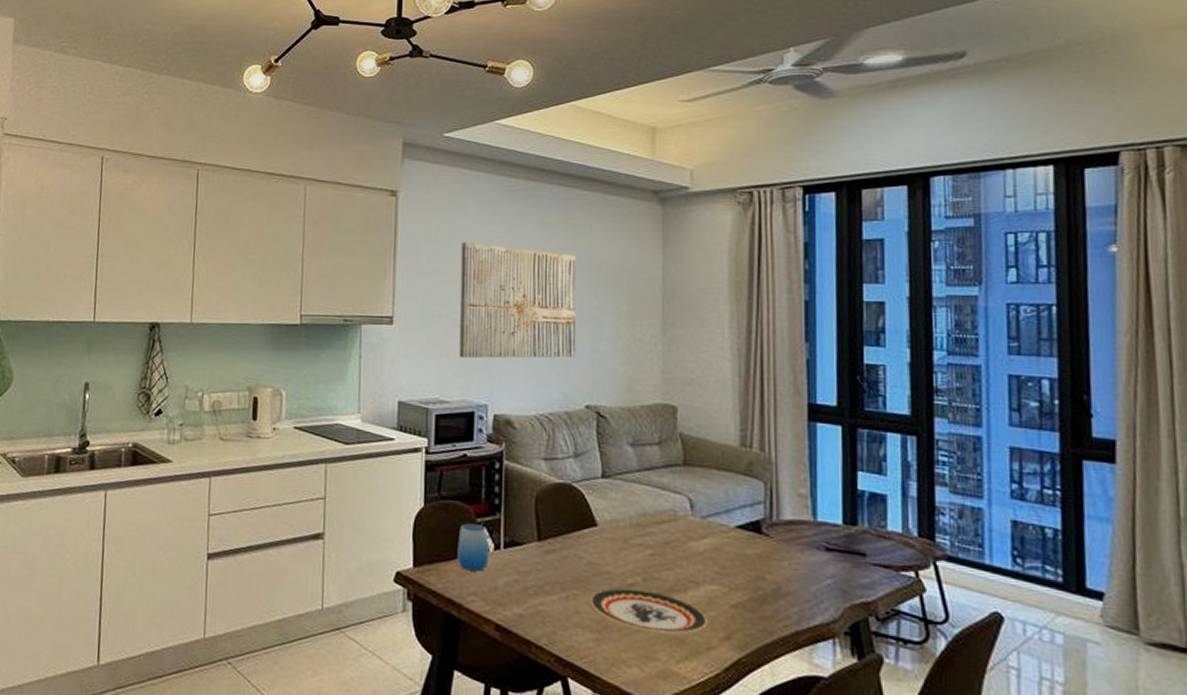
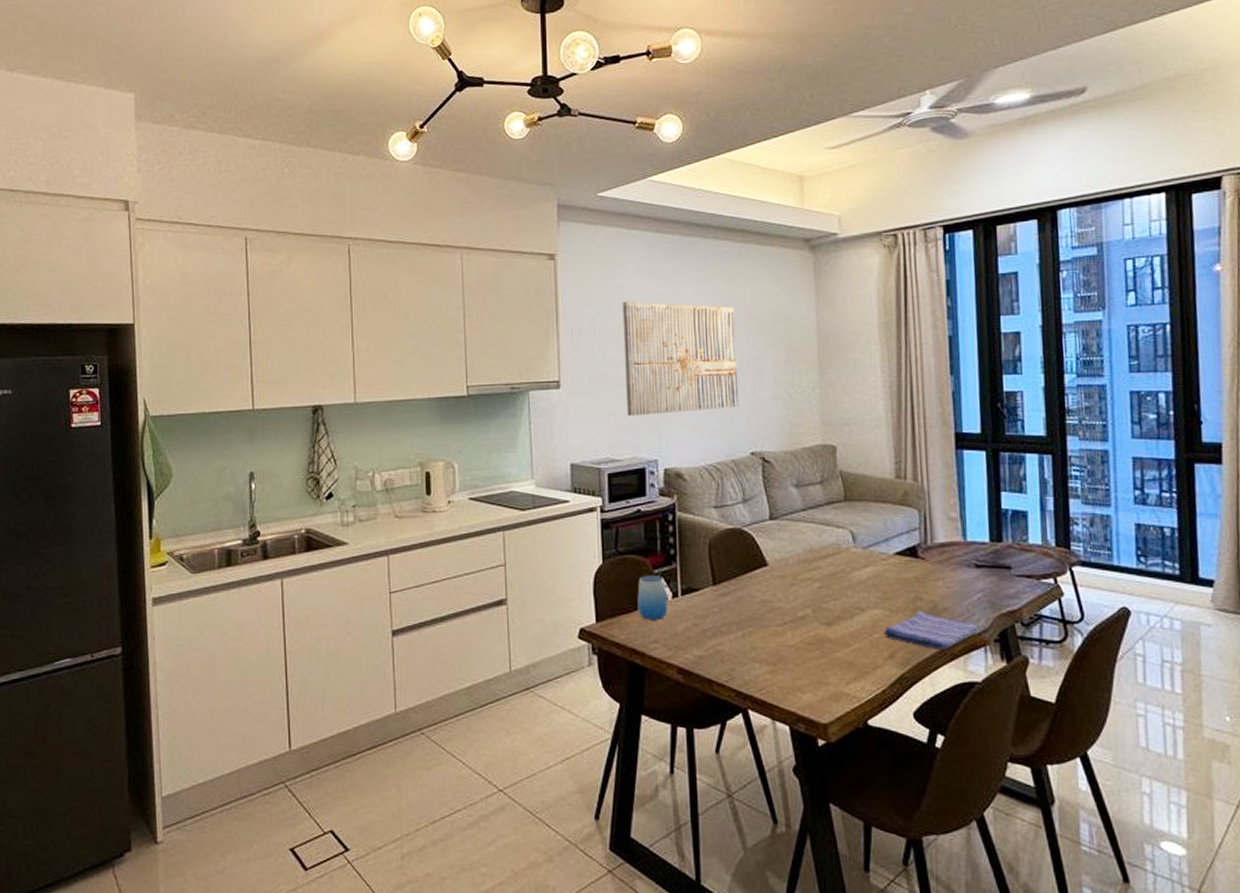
plate: present [590,588,707,635] -> none [765,621,873,659]
dish towel: none [719,592,829,637] -> present [883,611,981,650]

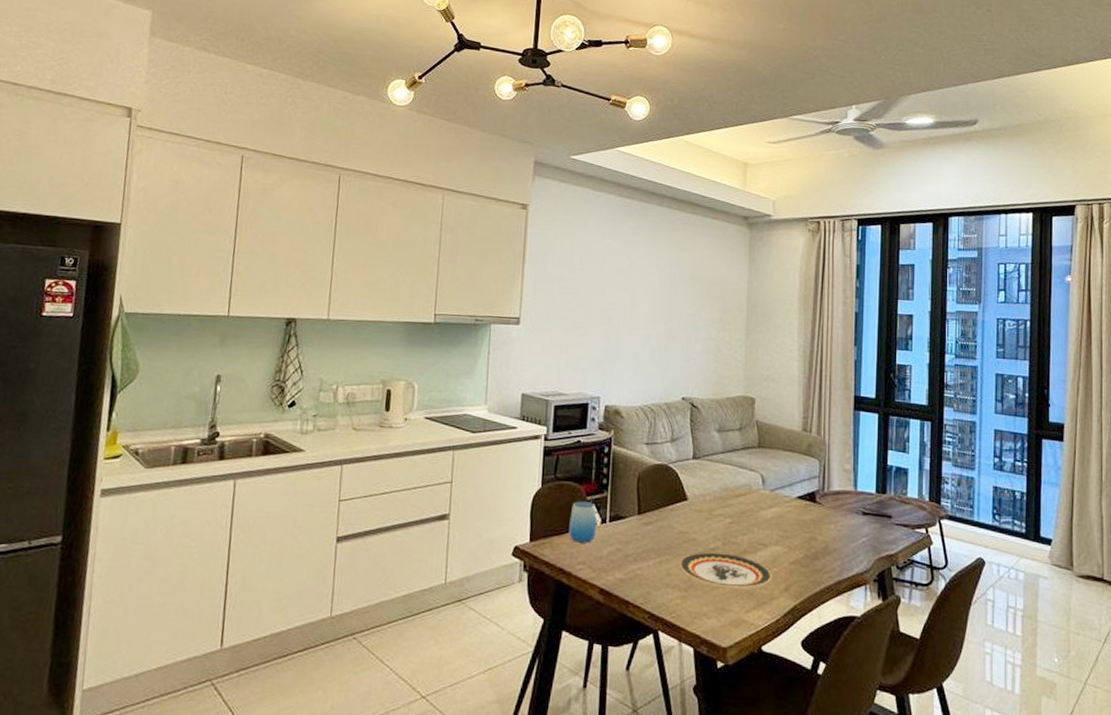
wall art: present [622,301,739,417] -> none [577,253,679,357]
plate: none [765,621,873,659] -> present [679,552,772,589]
dish towel: present [883,611,981,650] -> none [781,550,863,586]

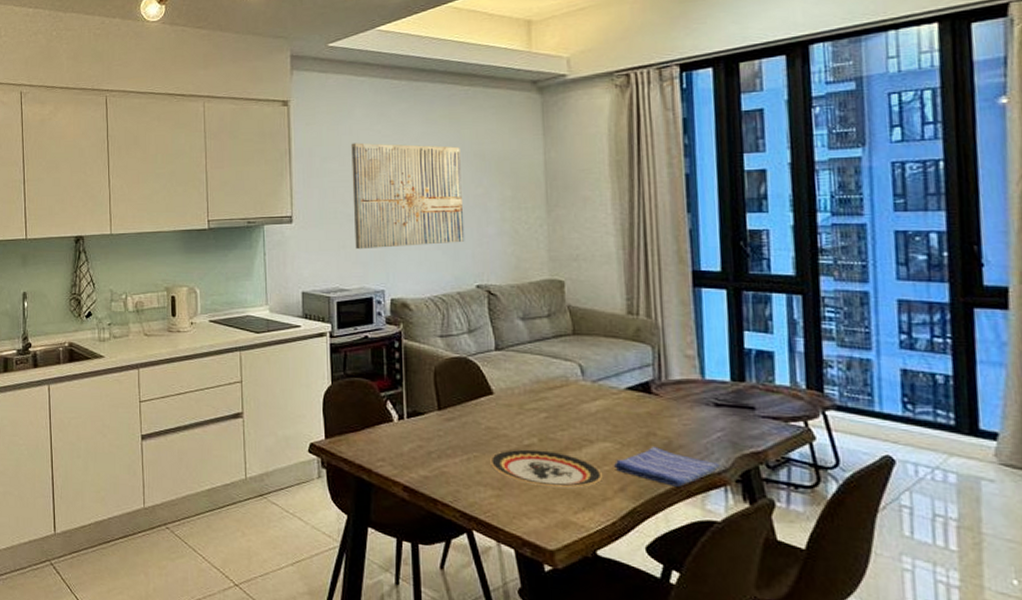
cup: present [568,501,597,543] -> none [364,398,394,440]
wall art: none [577,253,679,357] -> present [351,142,465,250]
dish towel: none [781,550,863,586] -> present [613,447,720,487]

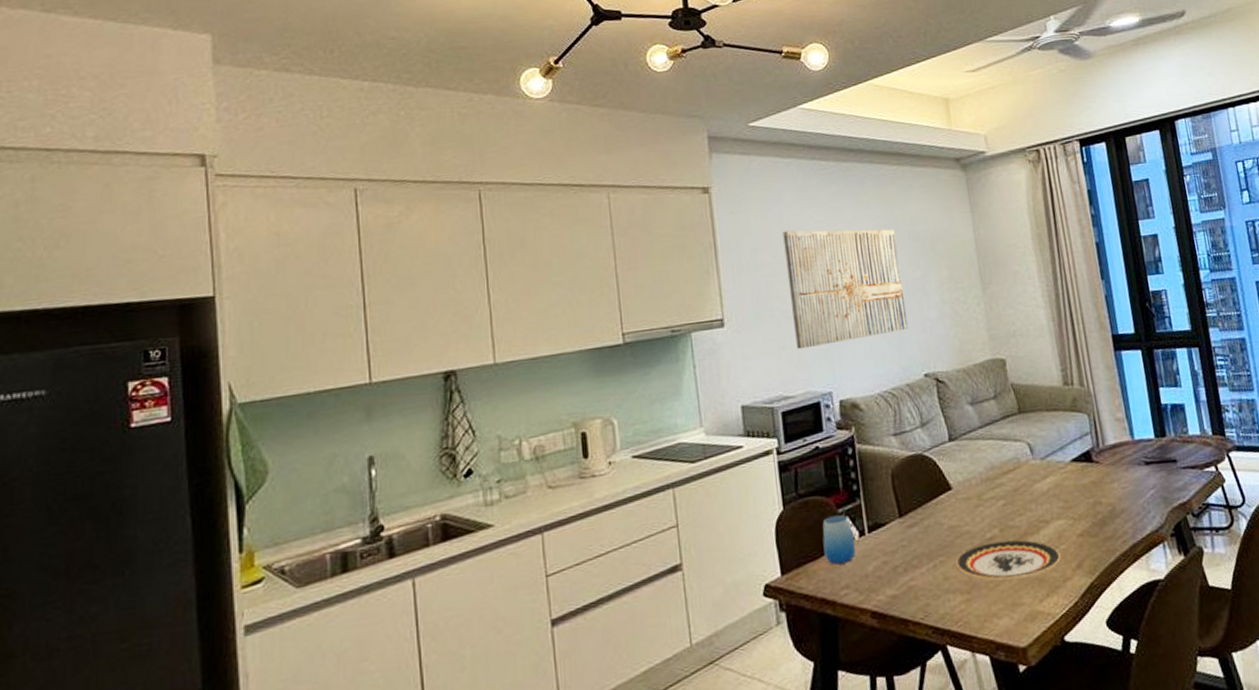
cup: none [364,398,394,440] -> present [822,514,857,565]
dish towel: present [613,447,720,487] -> none [1068,515,1157,553]

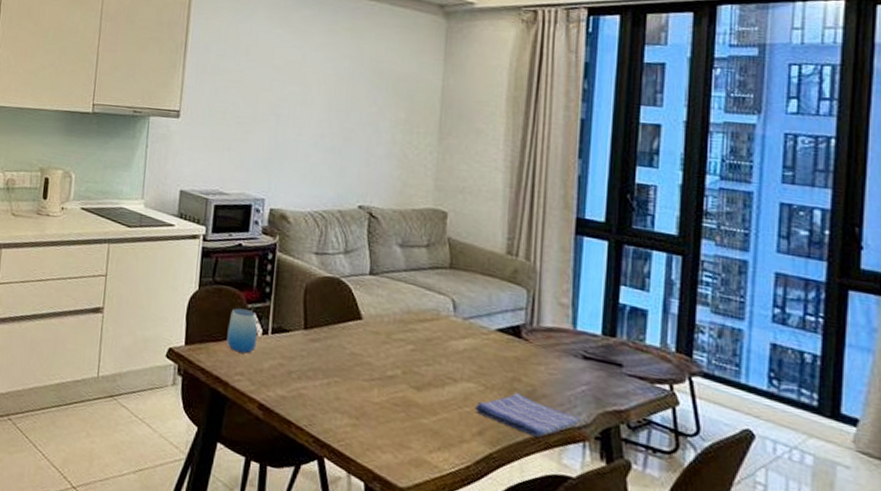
wall art: present [783,228,909,350] -> none [240,43,359,160]
plate: present [956,540,1061,581] -> none [350,379,462,427]
dish towel: none [1068,515,1157,553] -> present [474,393,581,438]

